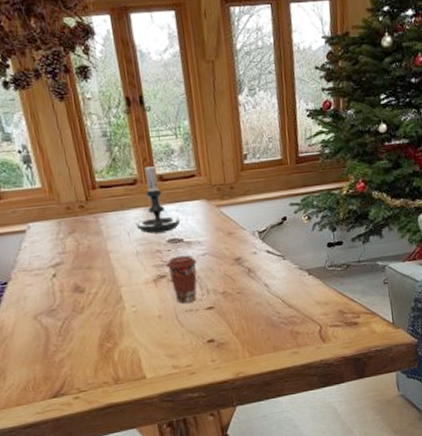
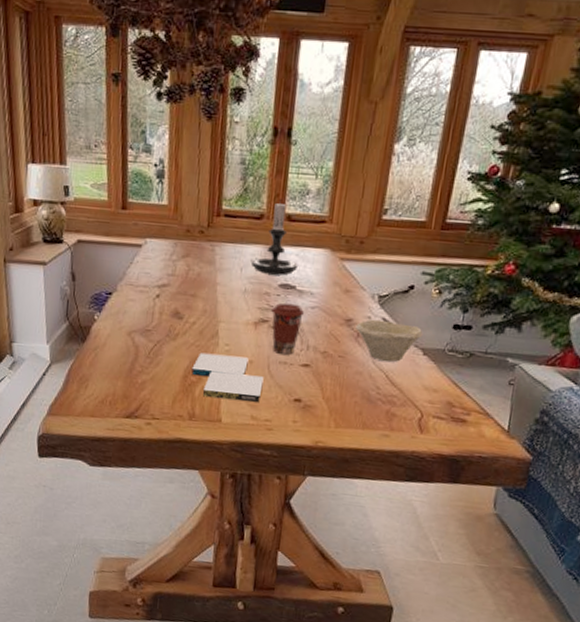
music album box set: none [105,313,177,360] -> present [191,352,264,402]
bowl: none [245,251,304,289] -> present [355,319,423,363]

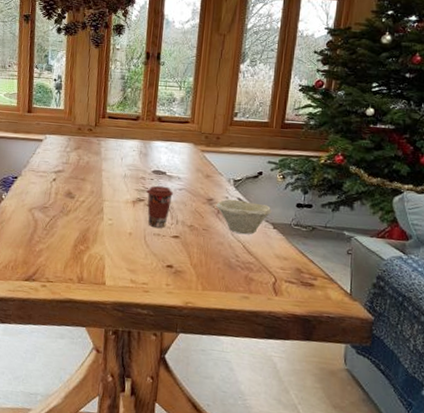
music album box set: present [191,352,264,402] -> none [81,226,141,268]
candle holder: present [250,199,299,276] -> none [129,105,168,164]

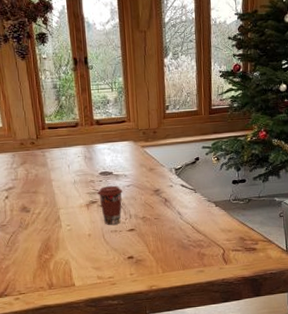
bowl: present [216,199,272,235] -> none [163,186,212,217]

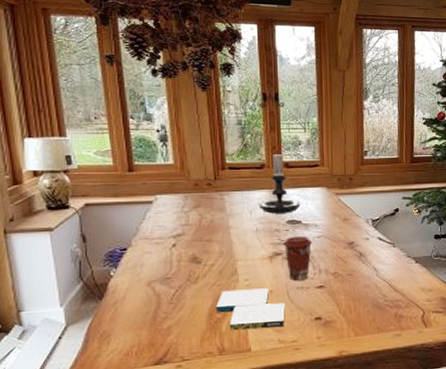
music album box set: none [44,232,102,269] -> present [216,288,285,331]
candle holder: none [75,110,112,167] -> present [258,151,301,214]

